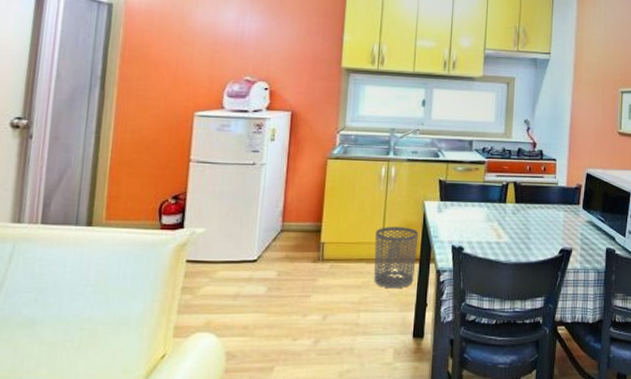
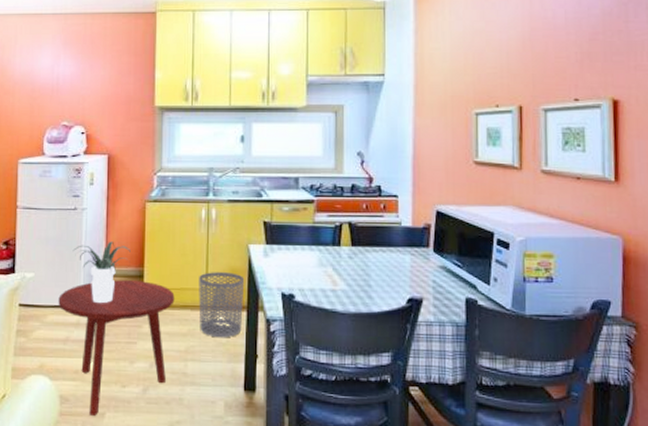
side table: none [230,235,351,372] -> present [58,280,175,417]
potted plant: none [248,197,310,259] -> present [72,241,131,304]

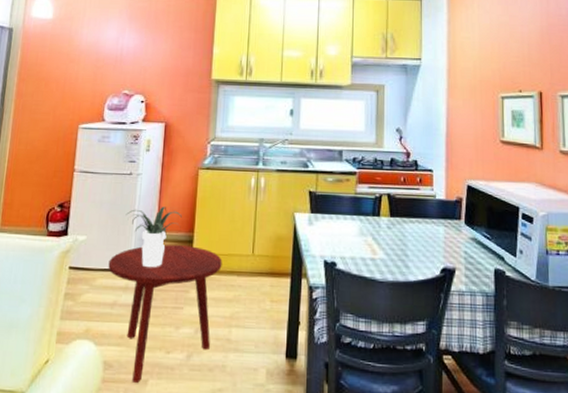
waste bin: present [199,272,245,338] -> none [245,239,290,305]

